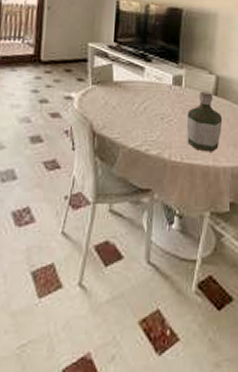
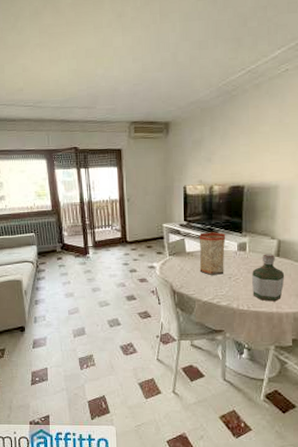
vase: none [127,58,161,114] -> present [199,232,226,275]

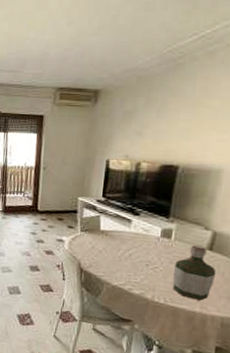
vase: present [199,232,226,275] -> none [113,211,149,261]

